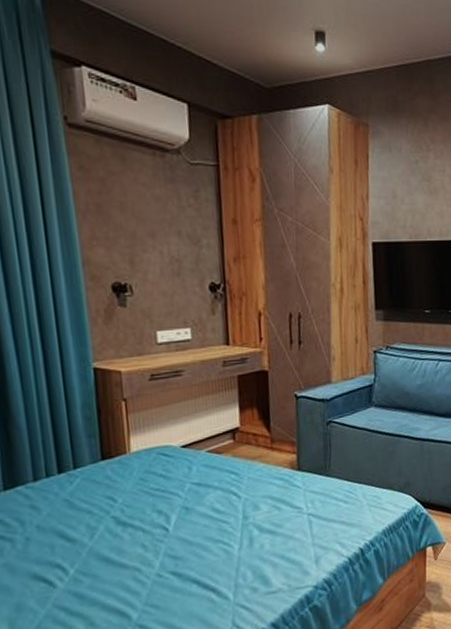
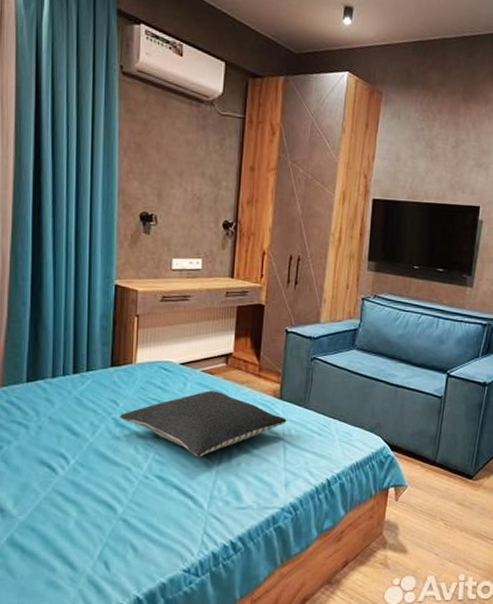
pillow: none [118,470,309,546] -> present [119,391,287,457]

